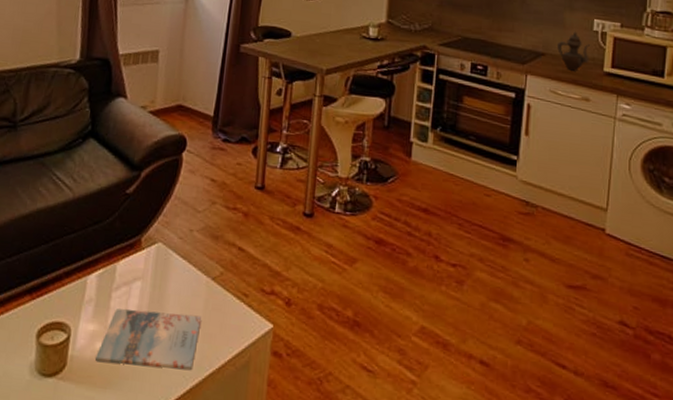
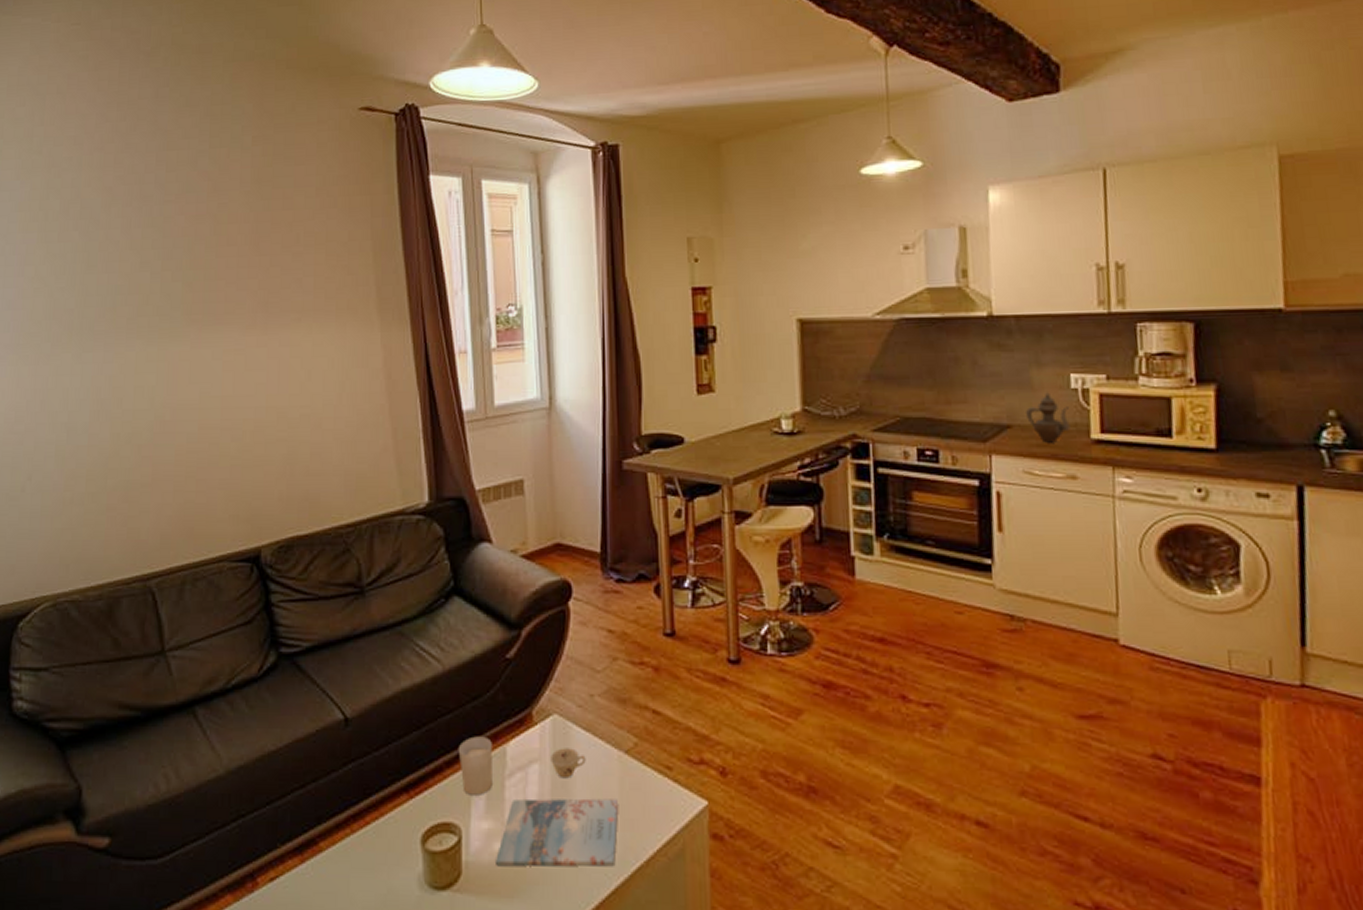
candle holder: none [76,253,106,302] -> present [458,736,492,795]
teacup: none [151,270,180,296] -> present [551,748,586,779]

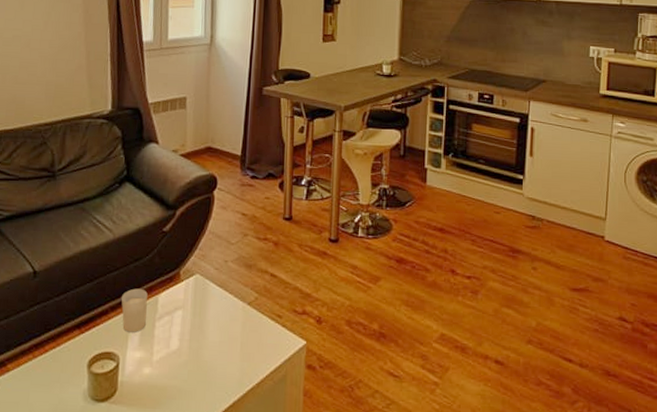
magazine: present [496,798,618,867] -> none [144,336,239,387]
teacup: present [551,748,586,779] -> none [191,299,218,322]
teapot: present [1026,392,1071,443] -> none [557,58,586,95]

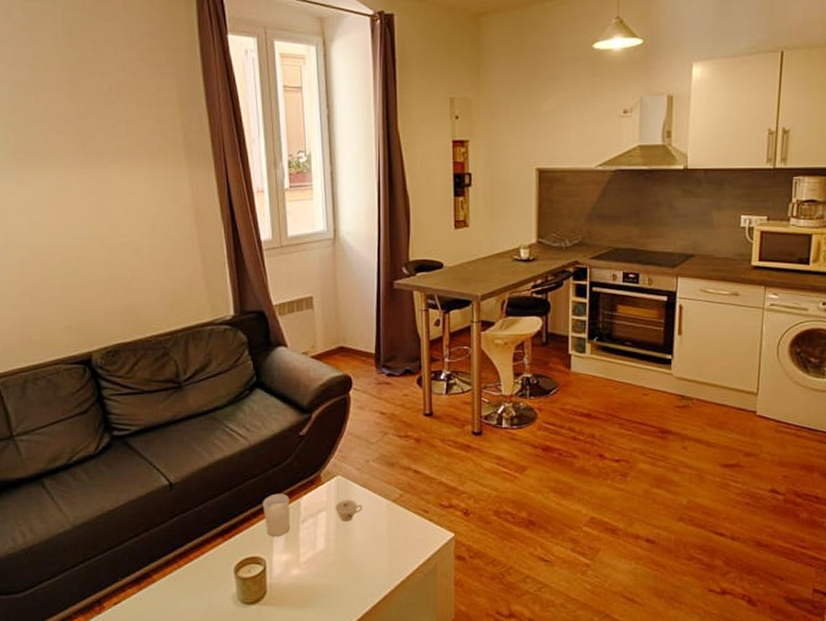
teacup: none [191,299,218,322] -> present [335,500,362,522]

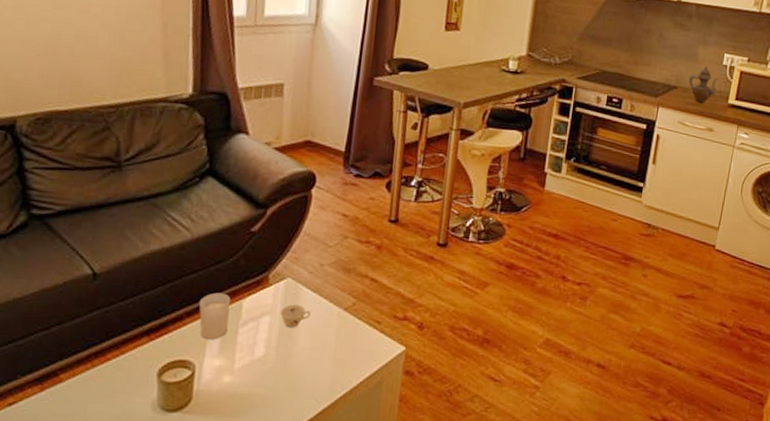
teapot: none [706,230,737,268] -> present [688,65,718,103]

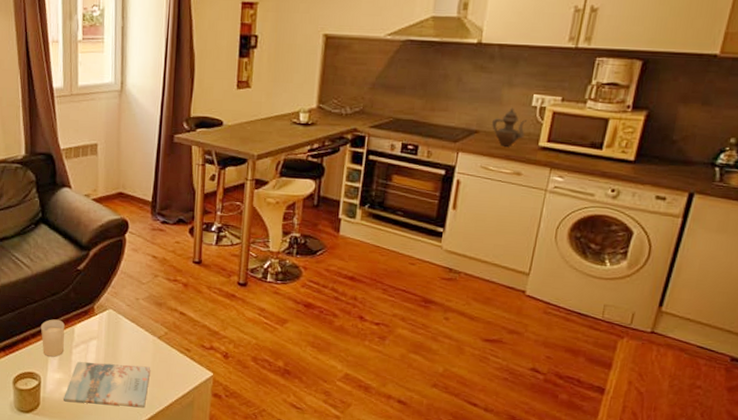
magazine: none [223,343,333,394] -> present [64,361,150,407]
teacup: present [280,304,311,328] -> none [105,331,130,351]

